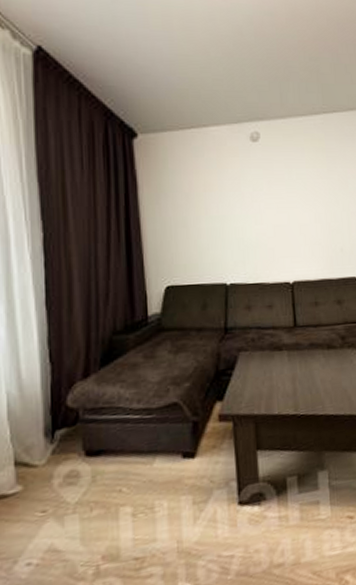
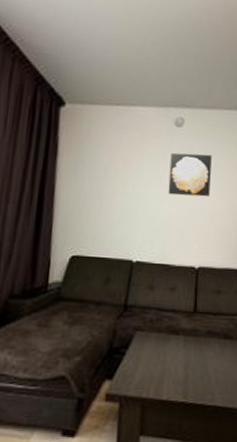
wall art: none [250,166,295,213] -> present [168,152,212,197]

